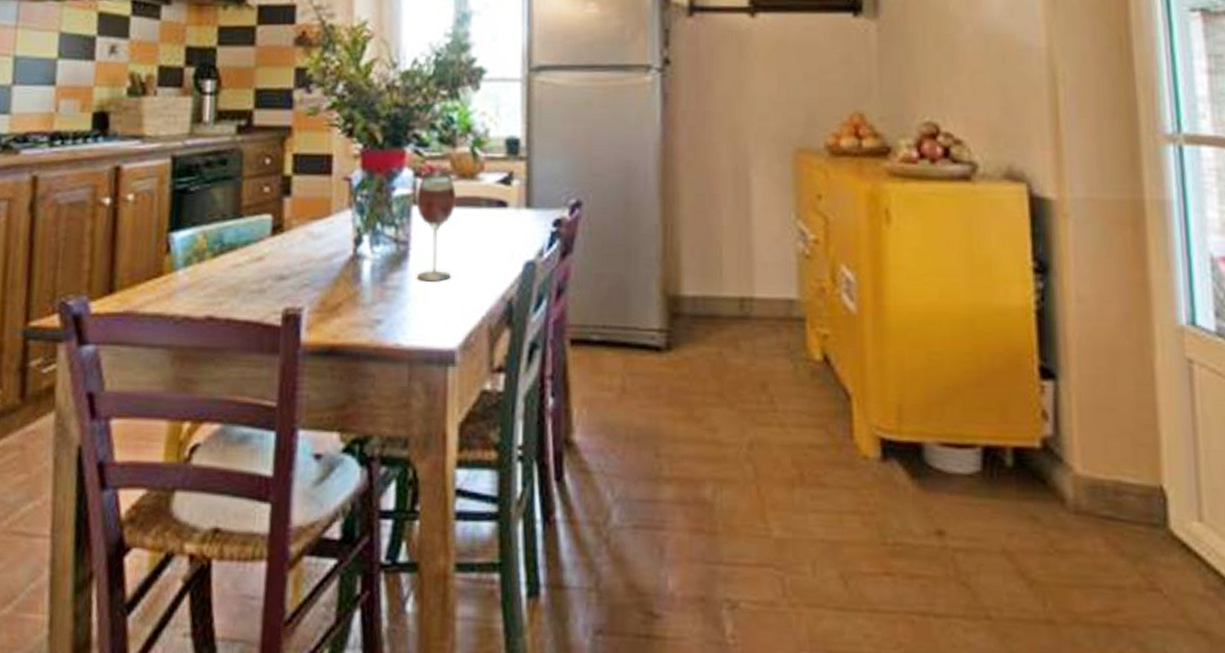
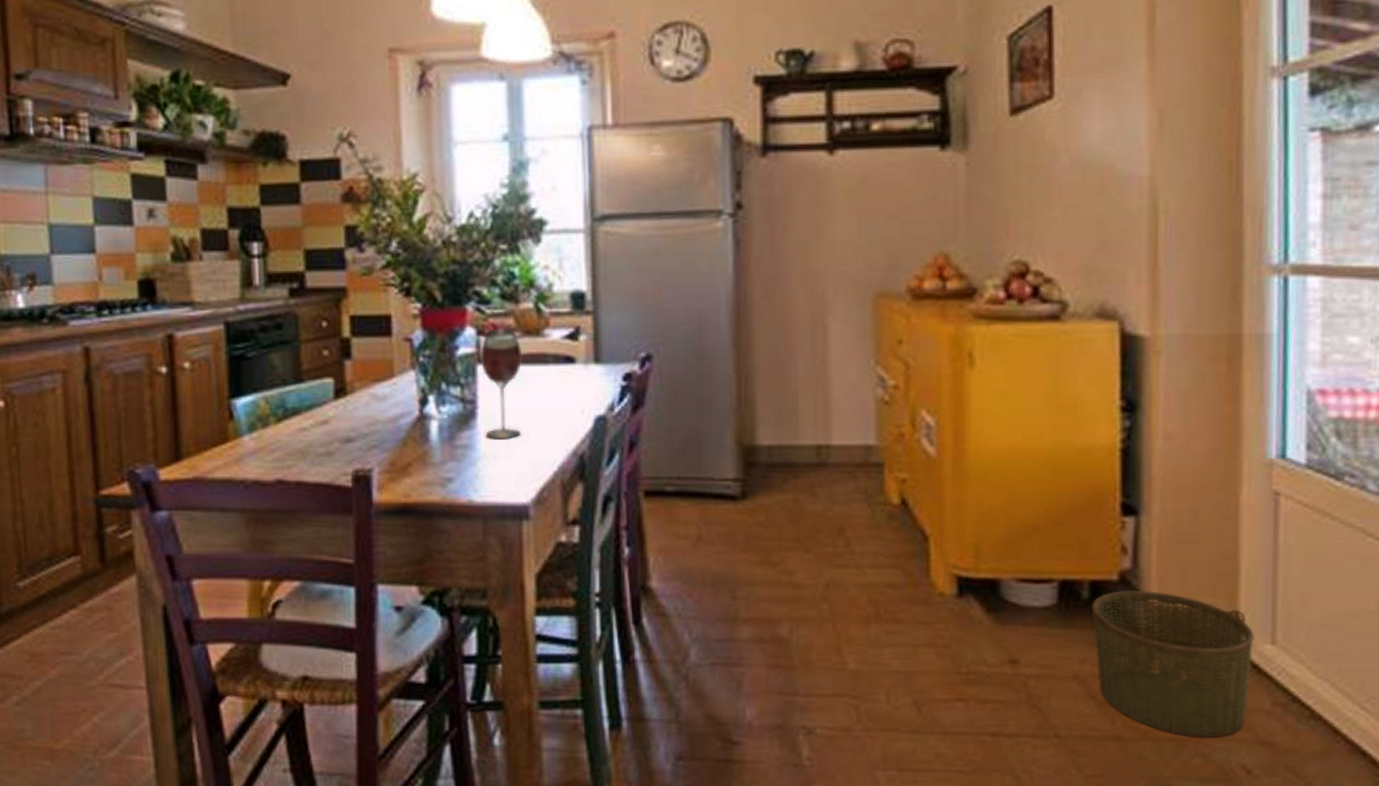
basket: none [1015,458,1181,625] -> present [1091,589,1254,739]

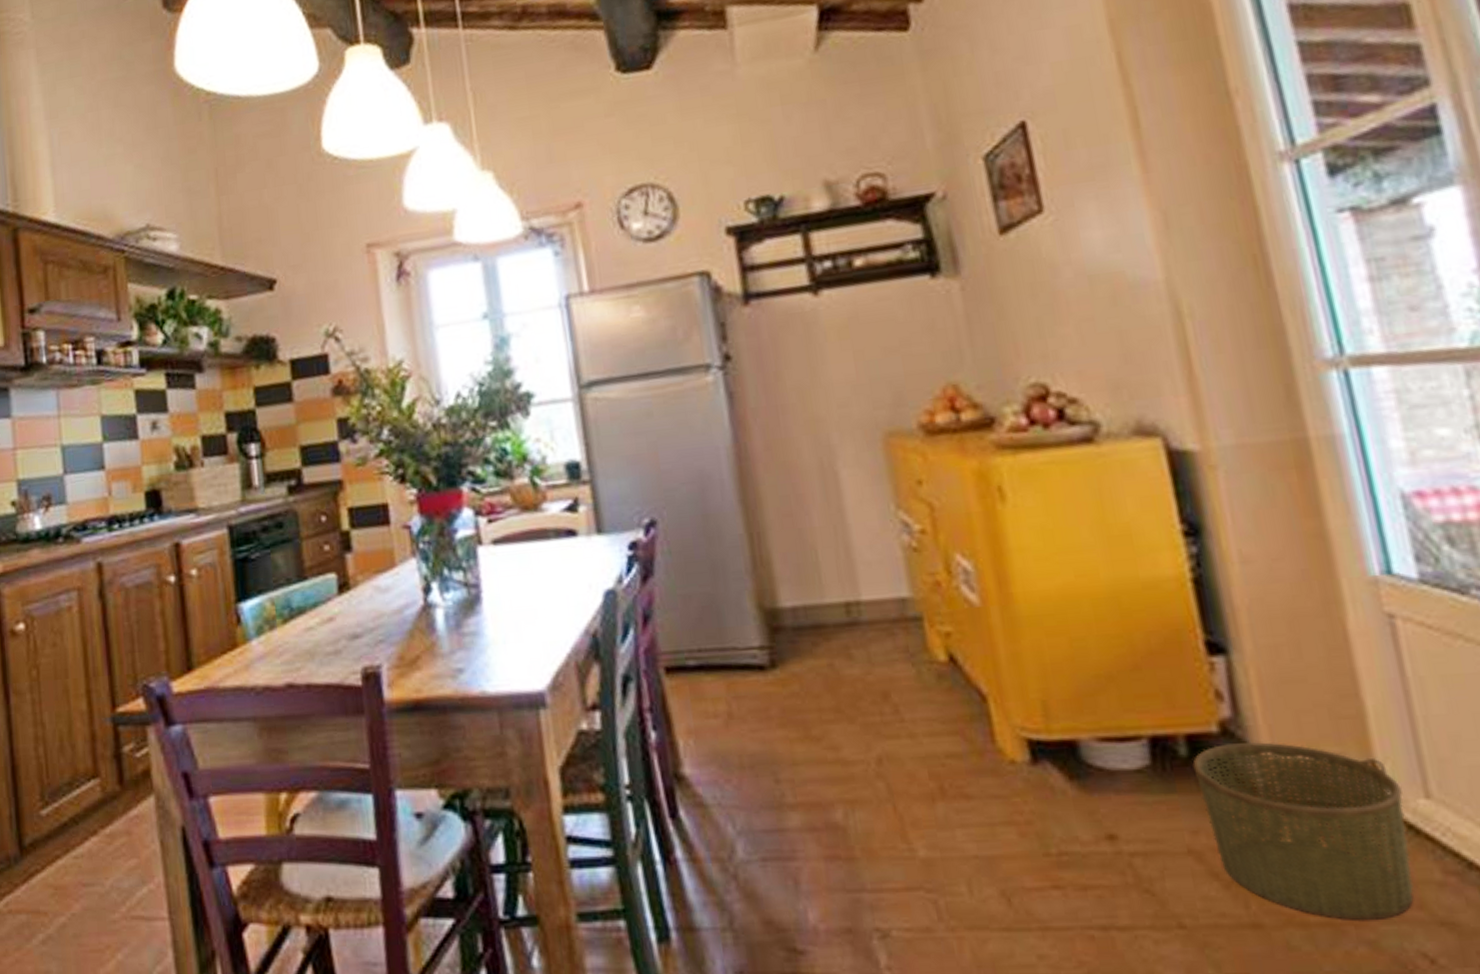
wineglass: present [479,328,522,439] -> none [479,506,528,624]

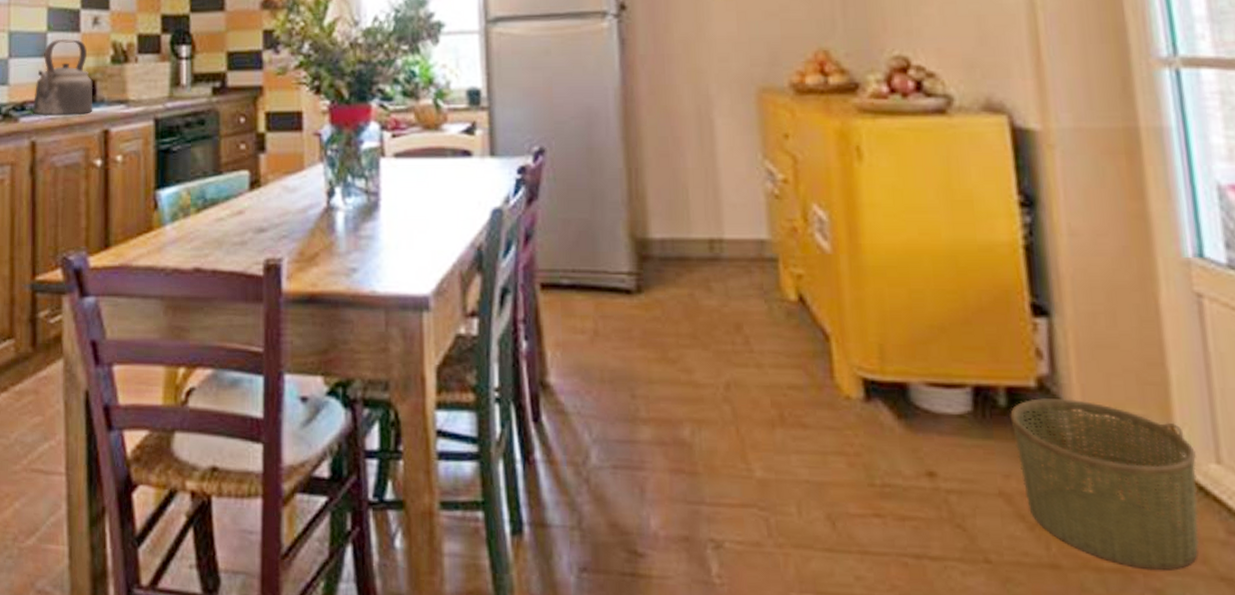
kettle: none [95,447,161,535] -> present [32,38,94,117]

